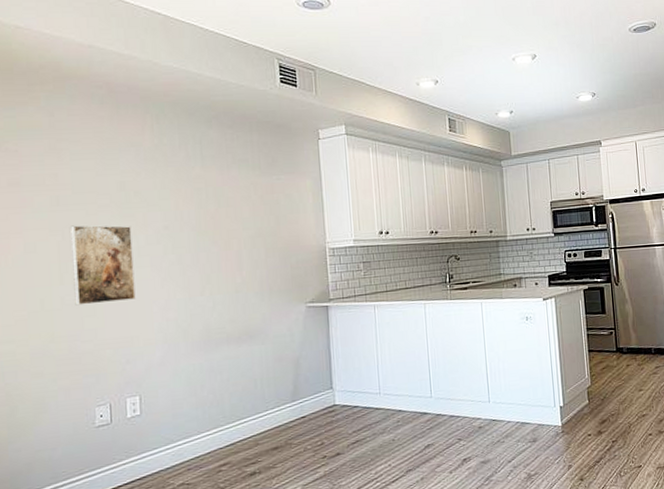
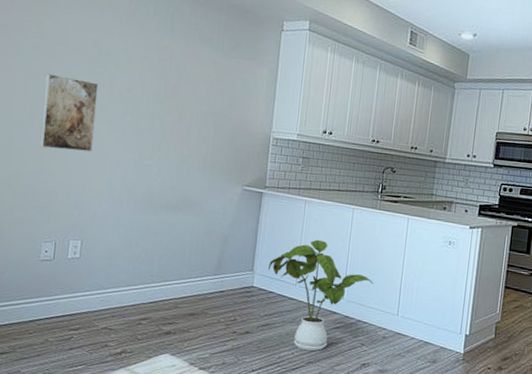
house plant: none [348,342,459,459] -> present [269,239,373,352]

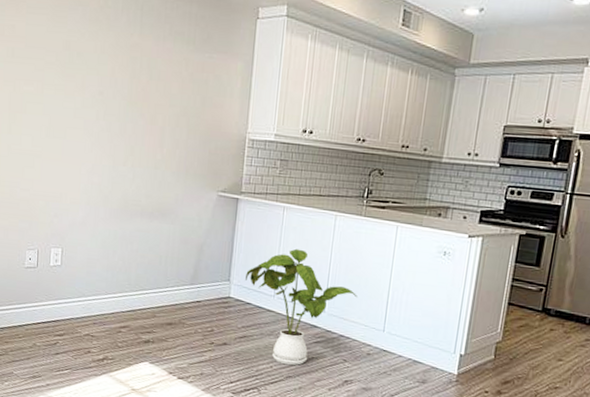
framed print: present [39,73,99,152] -> none [18,78,71,158]

